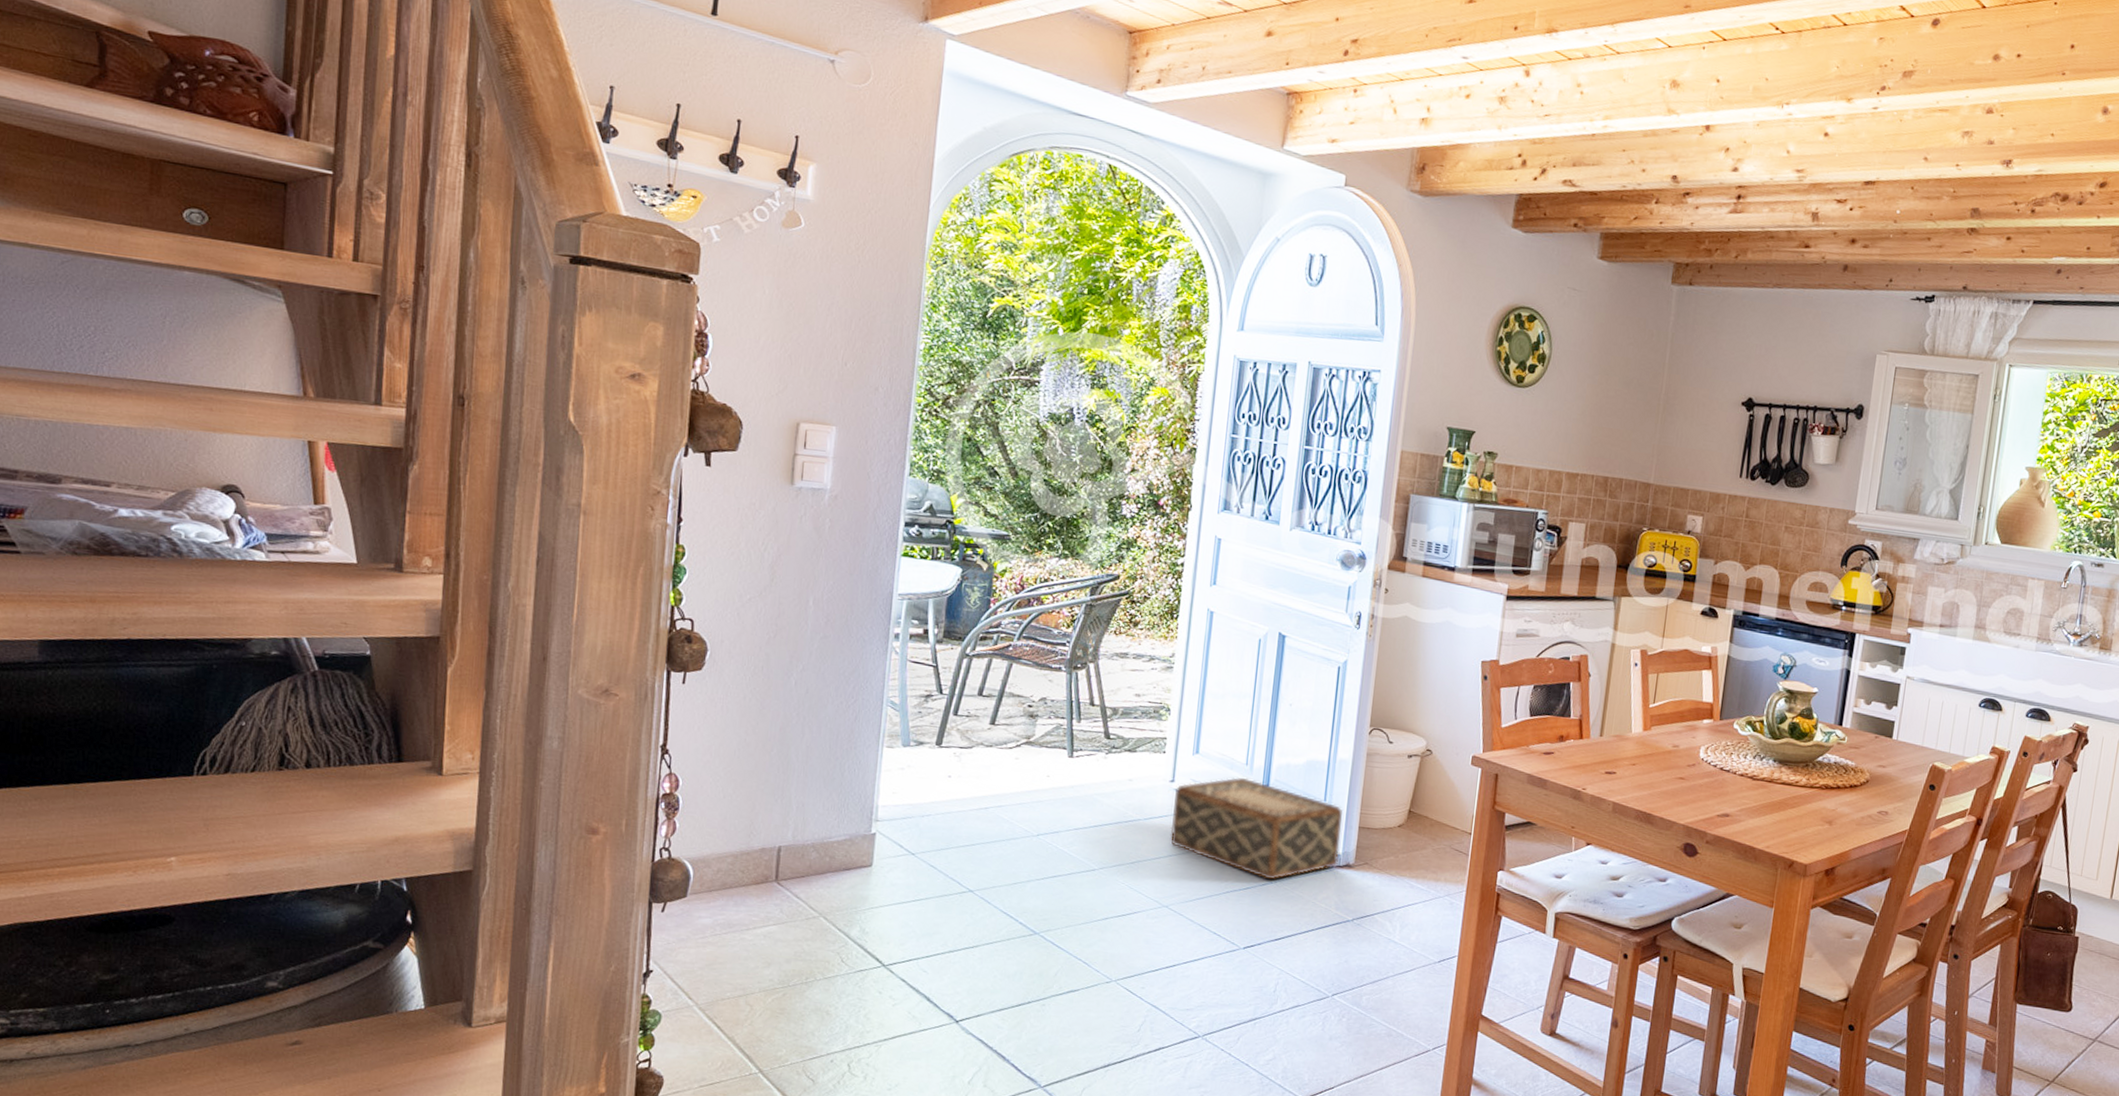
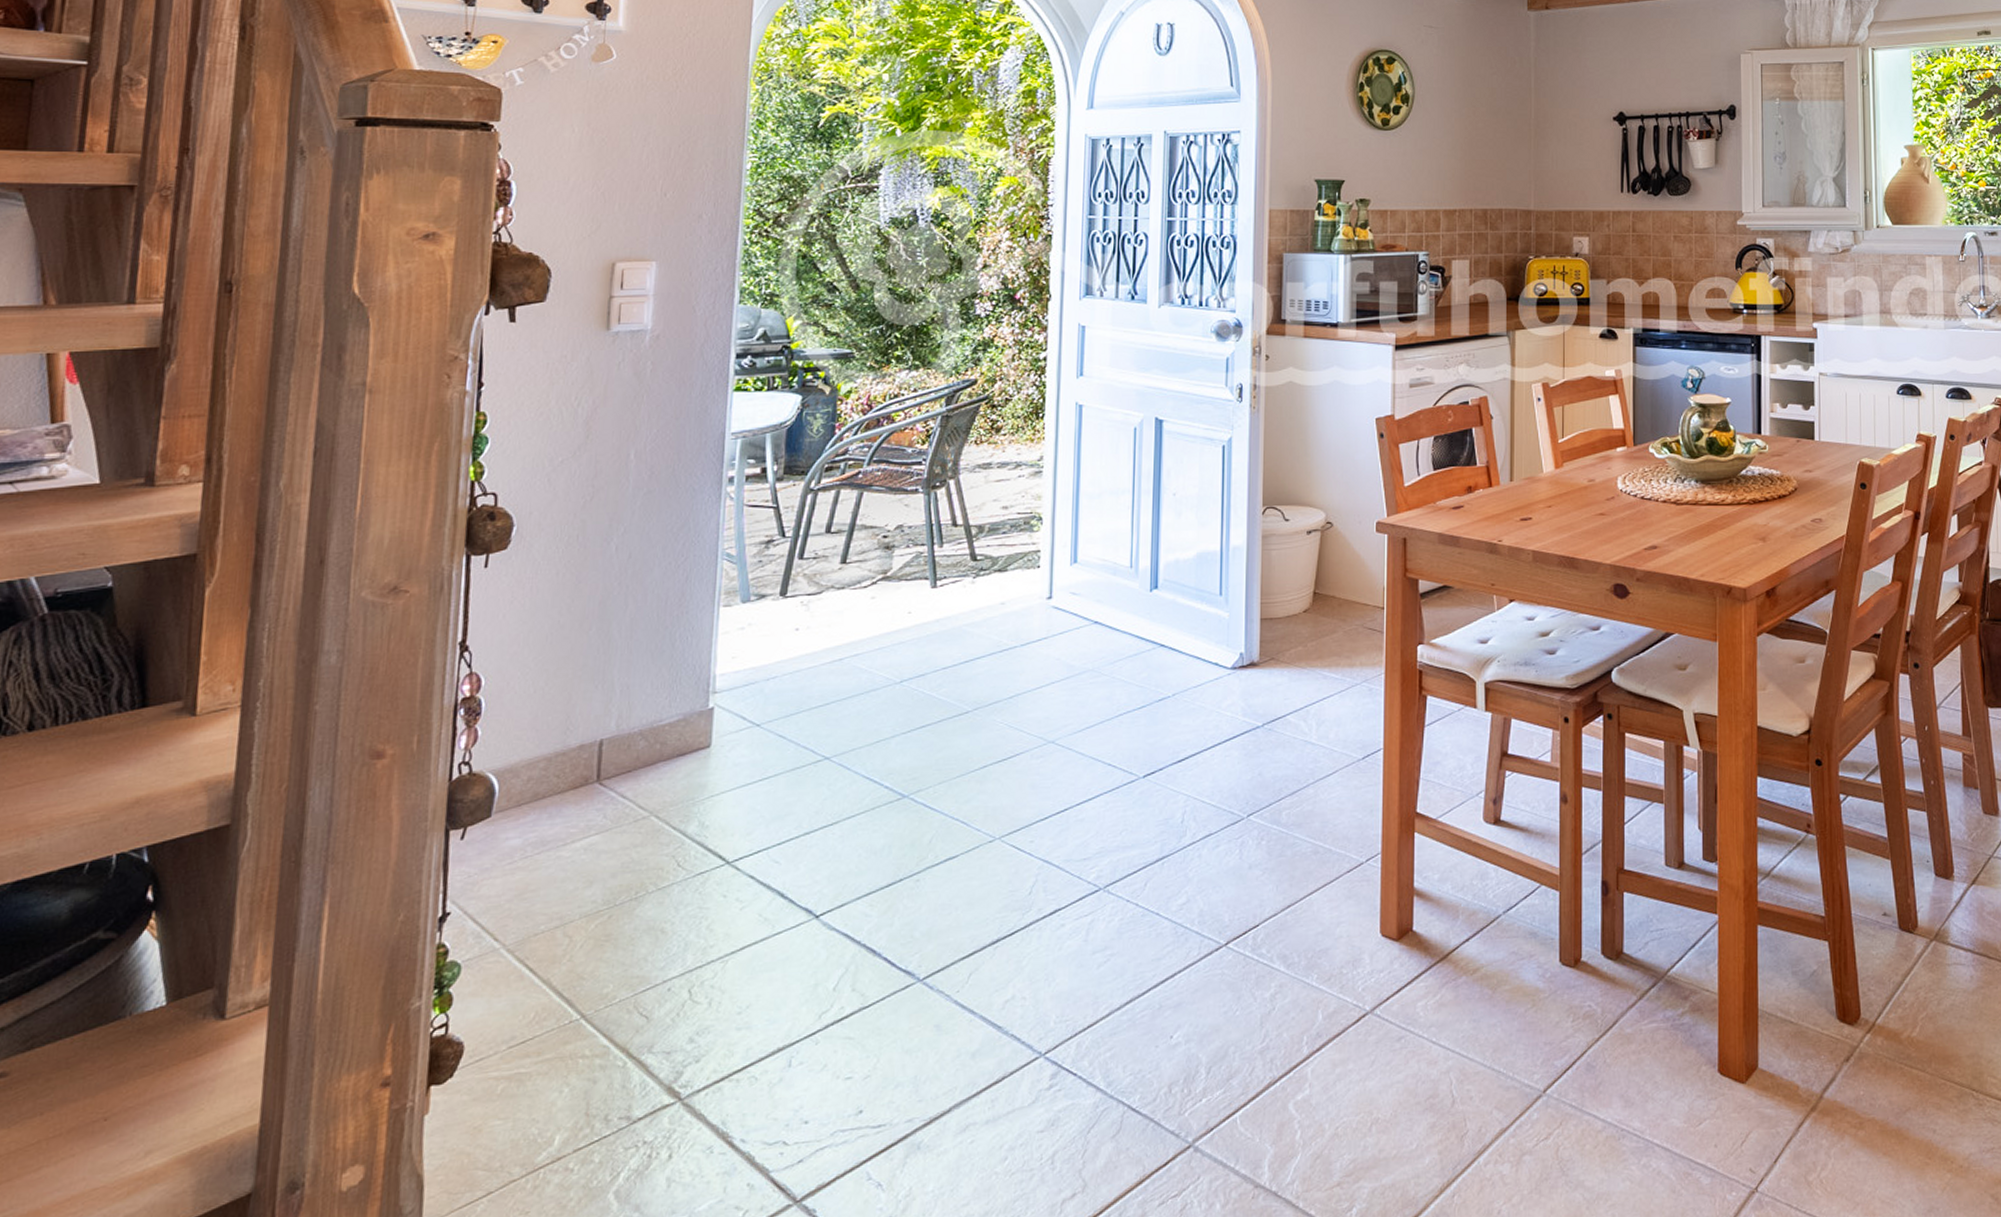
woven basket: present [1170,777,1343,880] -> none [1051,582,1242,694]

